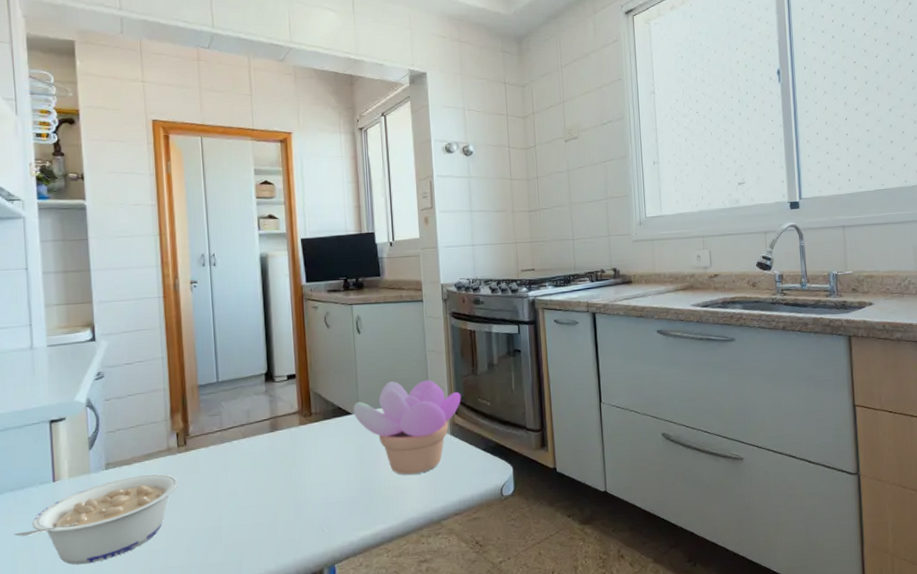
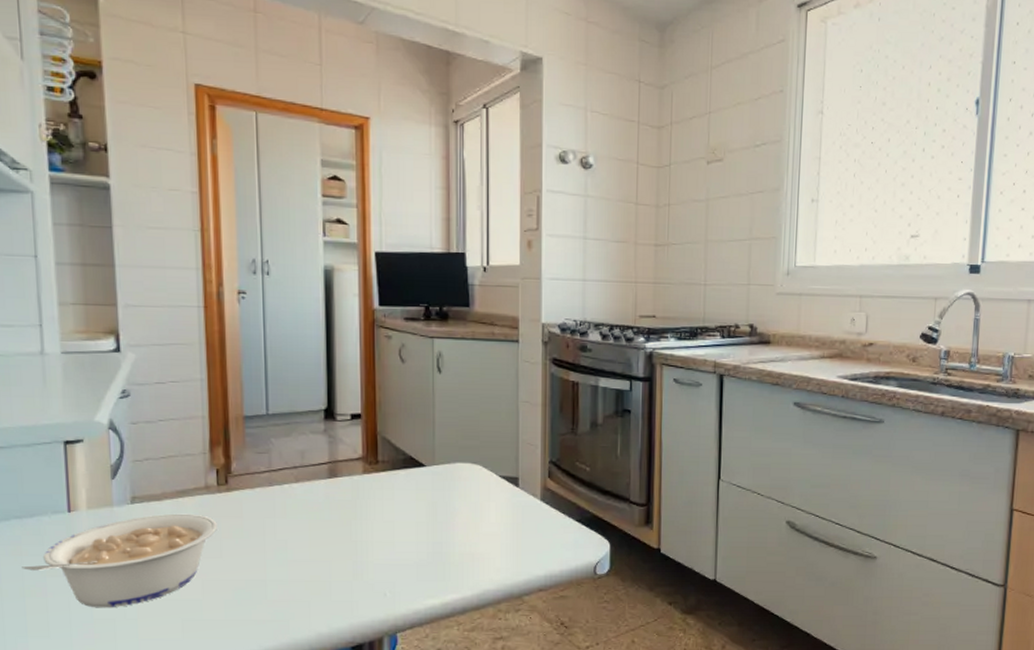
succulent plant: present [353,380,461,475] -> none [428,433,556,541]

